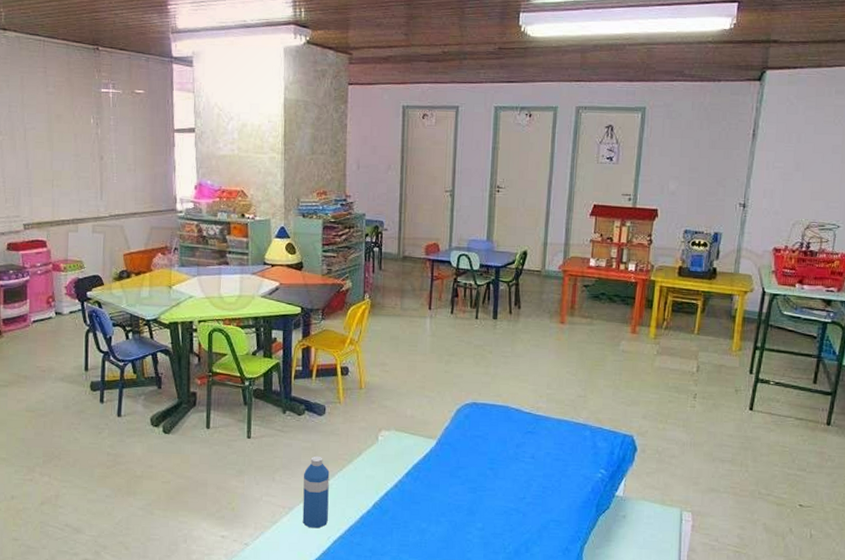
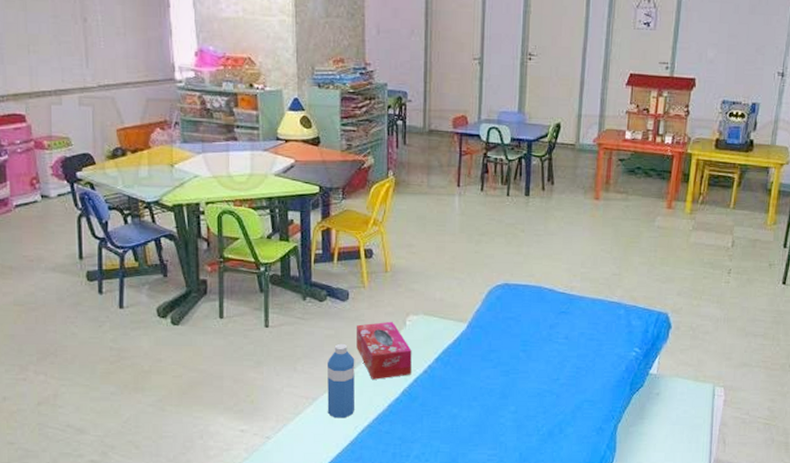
tissue box: none [331,436,383,492] -> present [356,321,412,380]

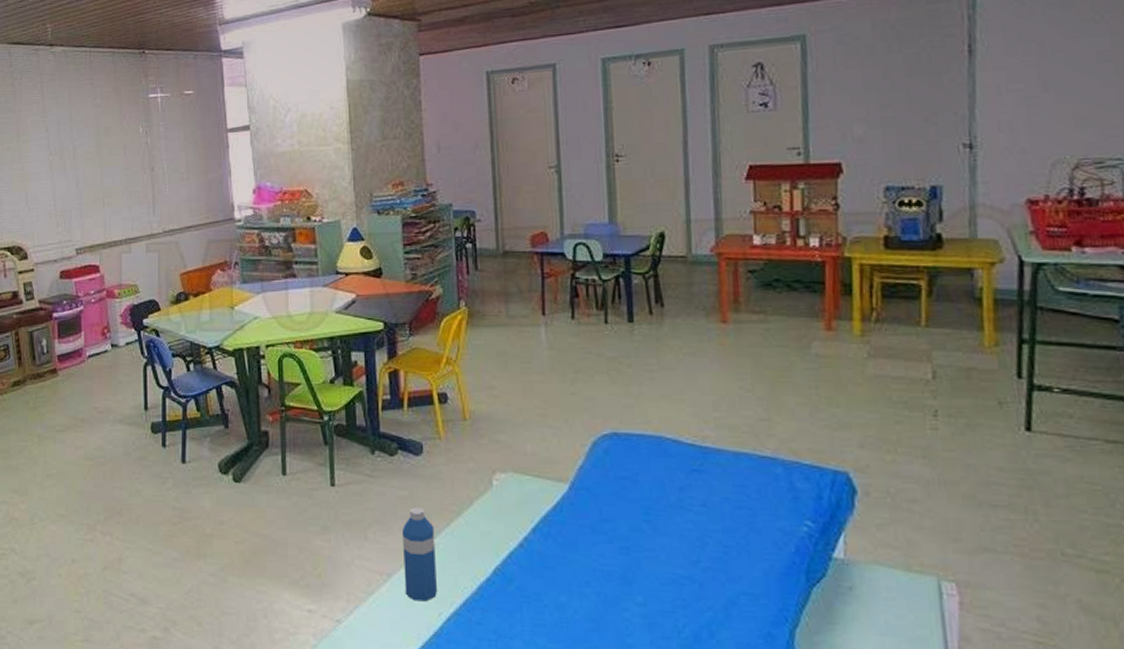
tissue box: present [356,321,412,380] -> none [434,480,504,554]

